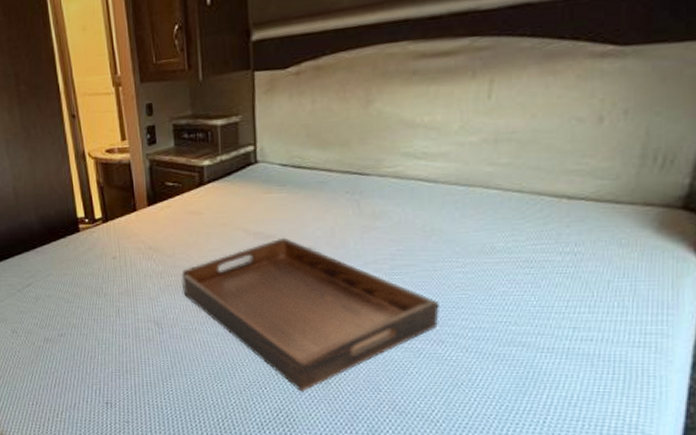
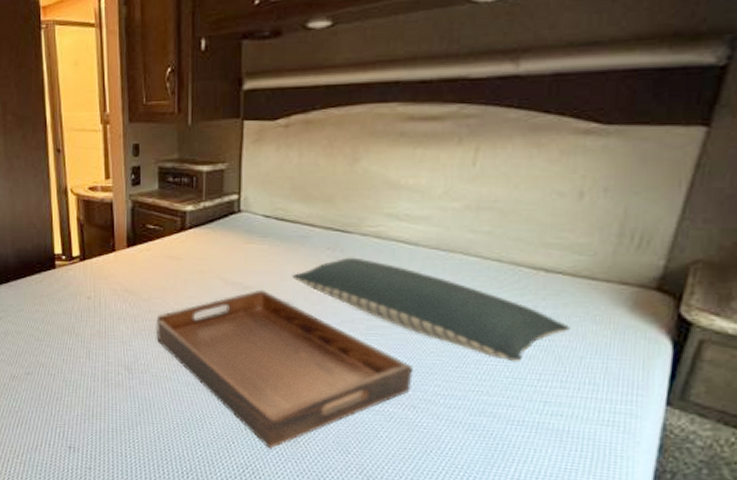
pillow: none [312,198,597,291] -> present [292,257,571,363]

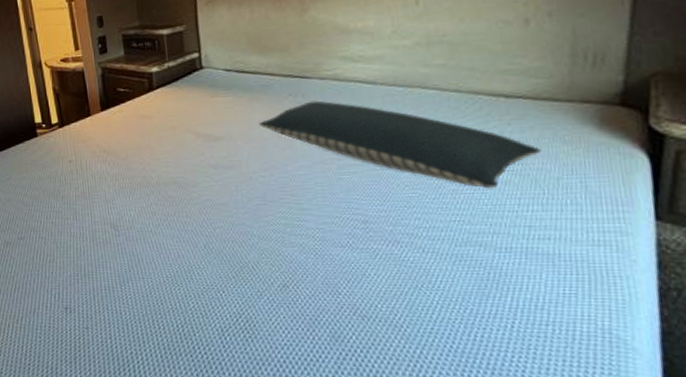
serving tray: present [156,289,413,449] -> none [136,139,392,295]

